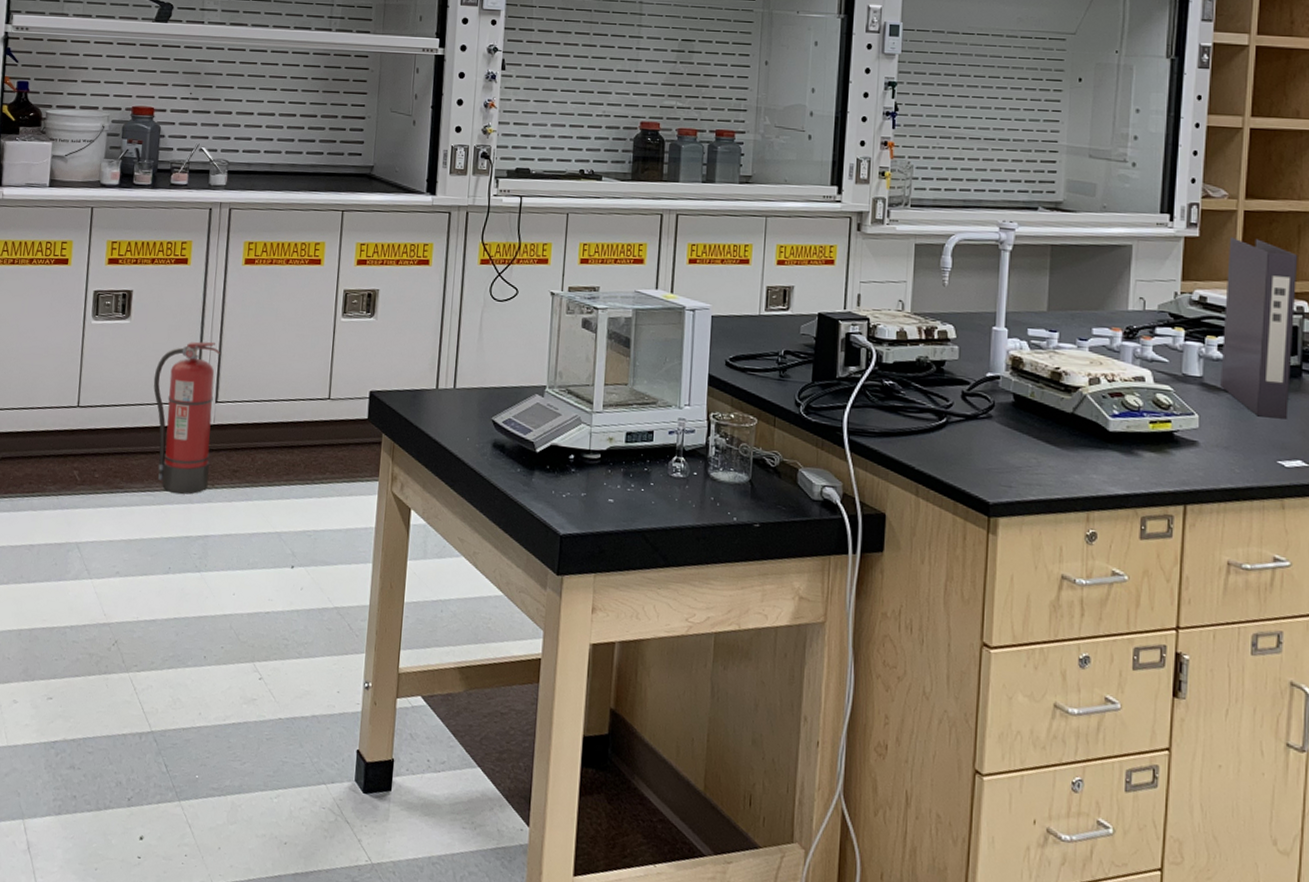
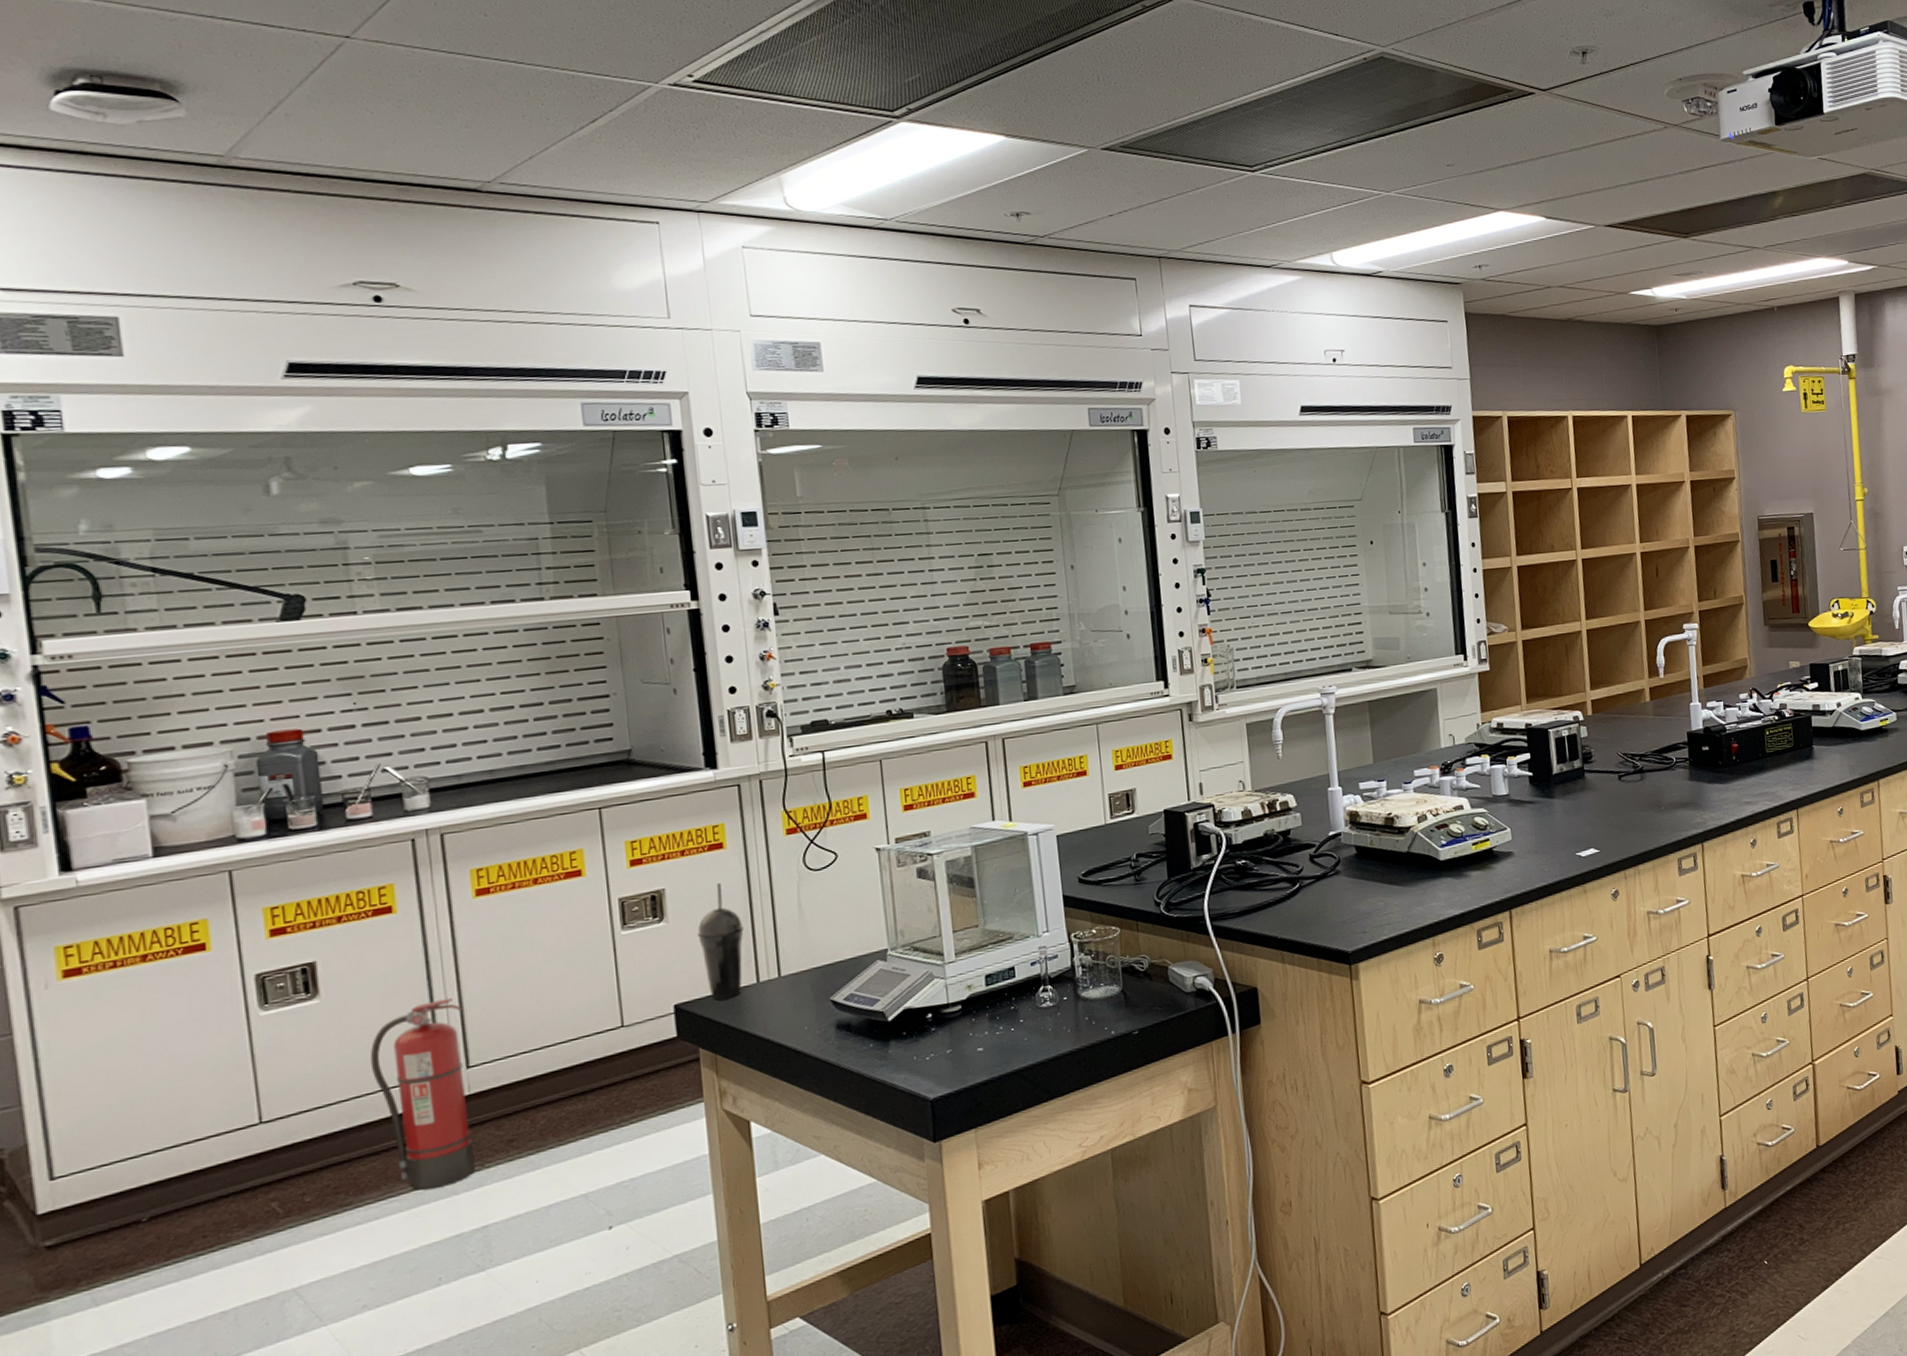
beverage cup: none [397,294,434,398] -> present [697,883,744,1001]
binder: present [1220,237,1298,419] -> none [1514,664,1579,819]

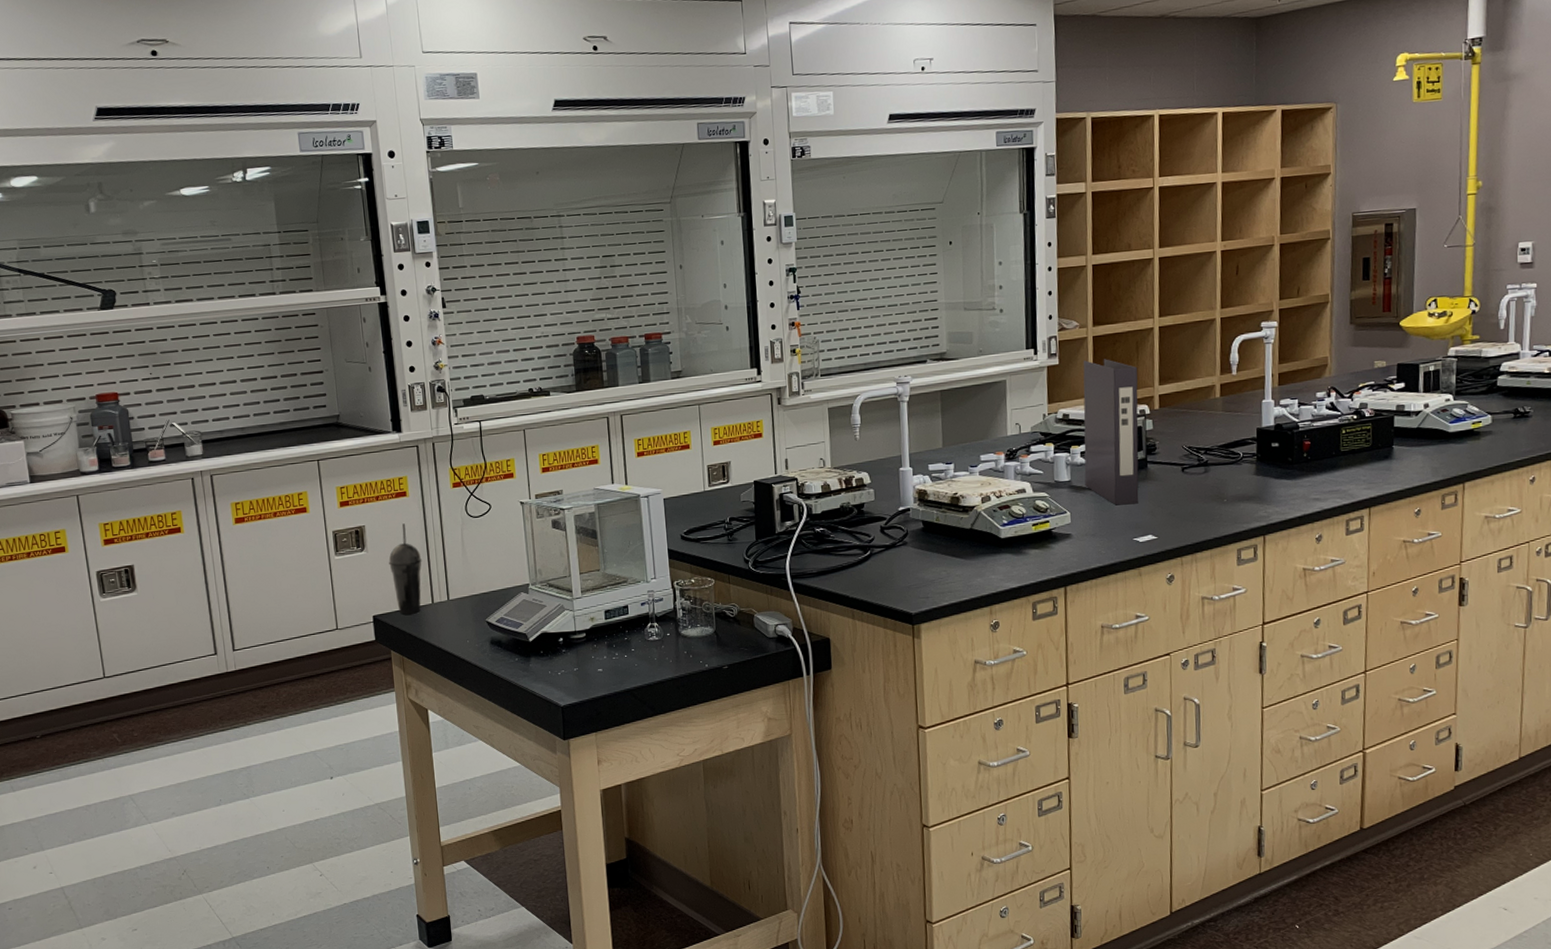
fire extinguisher: present [370,997,476,1190] -> none [170,598,241,736]
binder: none [1514,664,1579,819] -> present [1083,359,1139,506]

